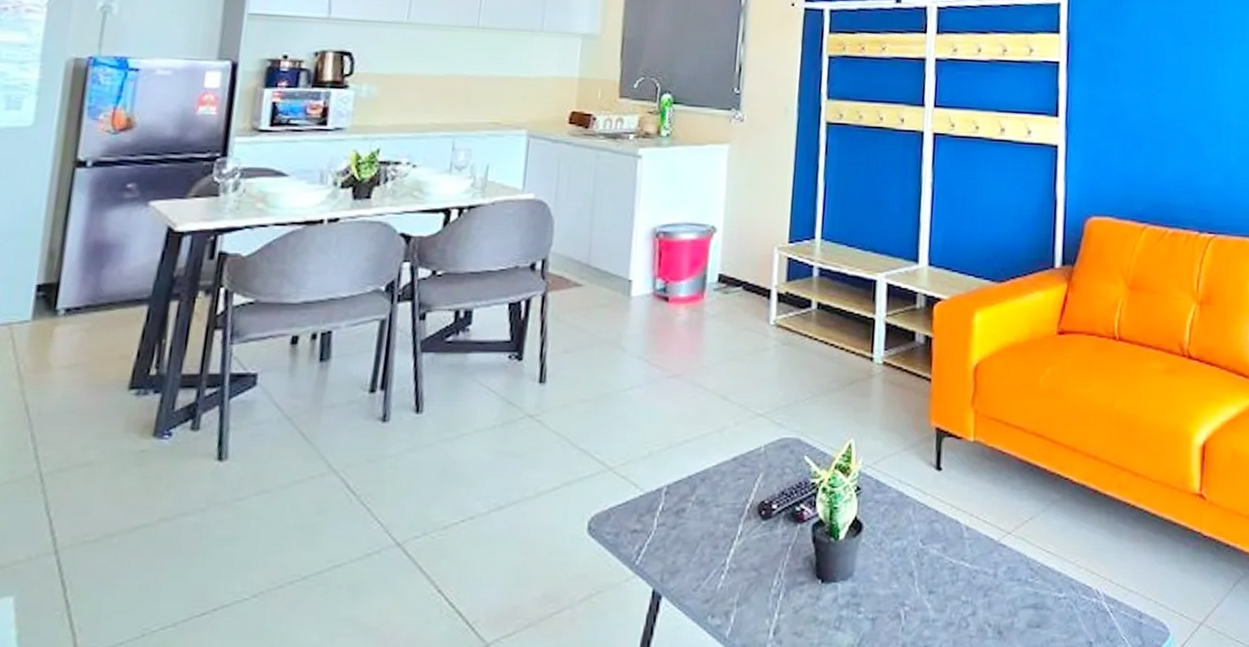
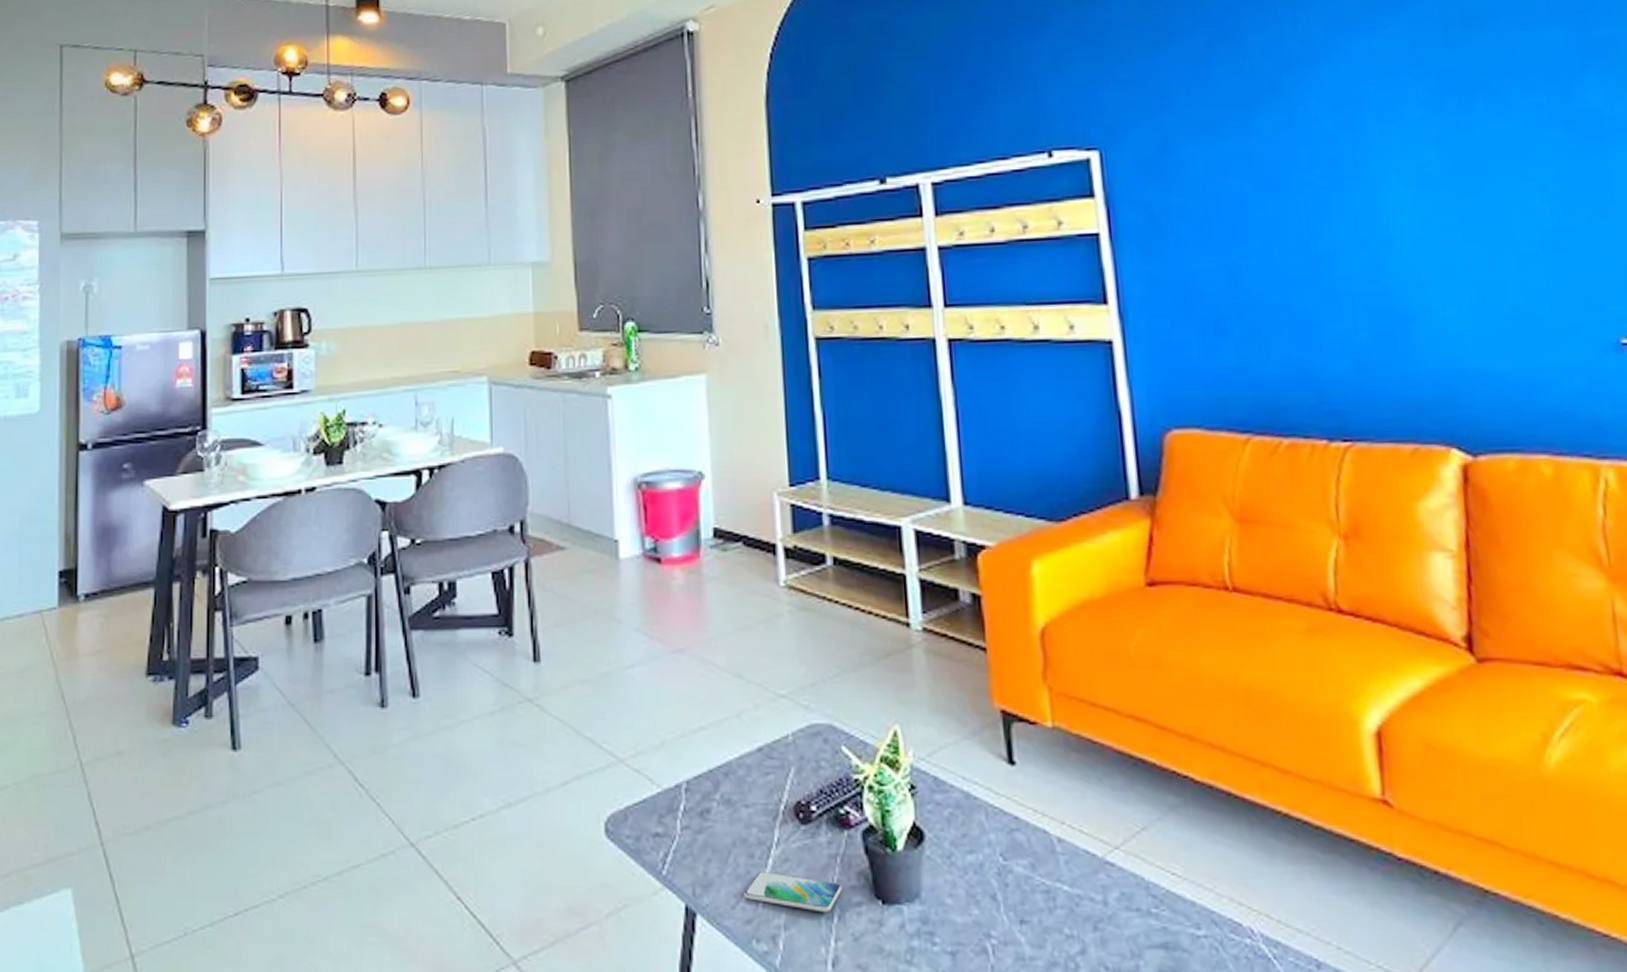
smartphone: none [706,558,790,591] -> present [744,870,842,913]

